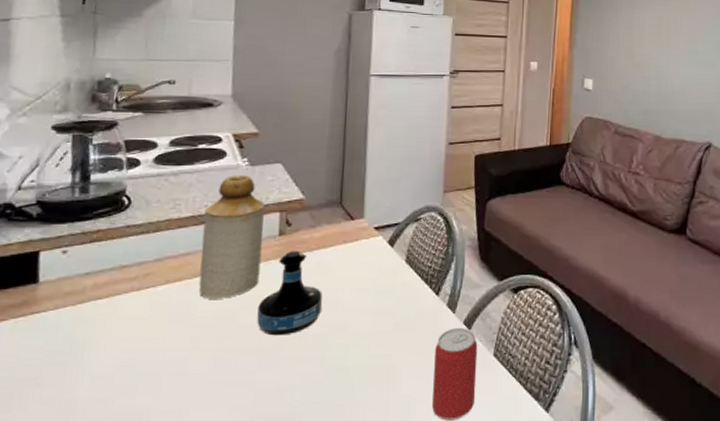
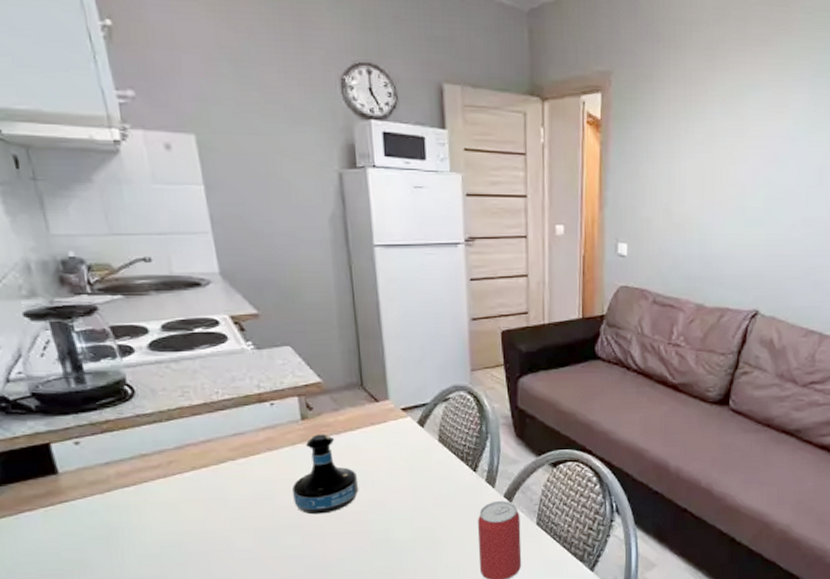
bottle: present [198,175,265,299] -> none [217,360,289,483]

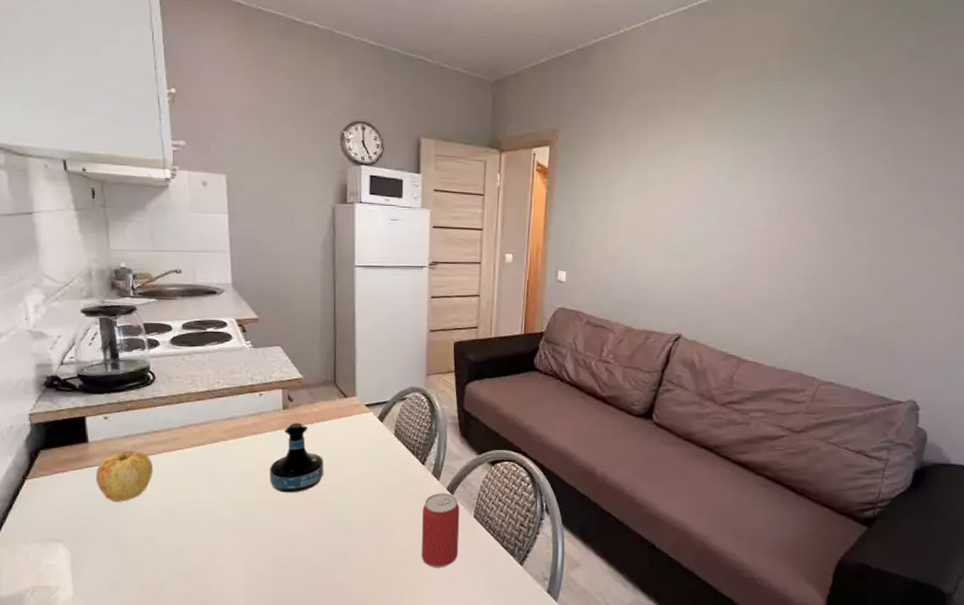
apple: none [73,479,148,540] -> present [95,451,154,502]

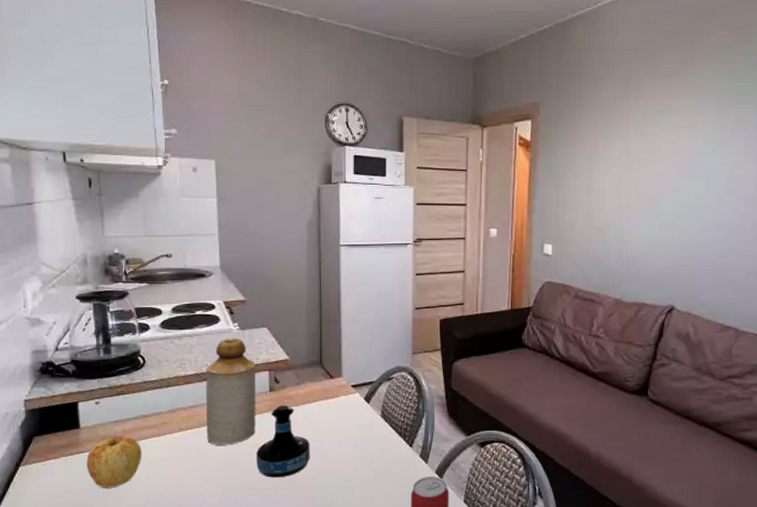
bottle: none [218,356,270,461] -> present [206,338,256,445]

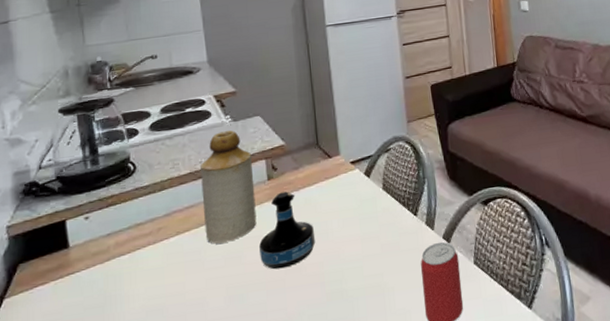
apple: present [86,436,143,488] -> none [78,248,139,309]

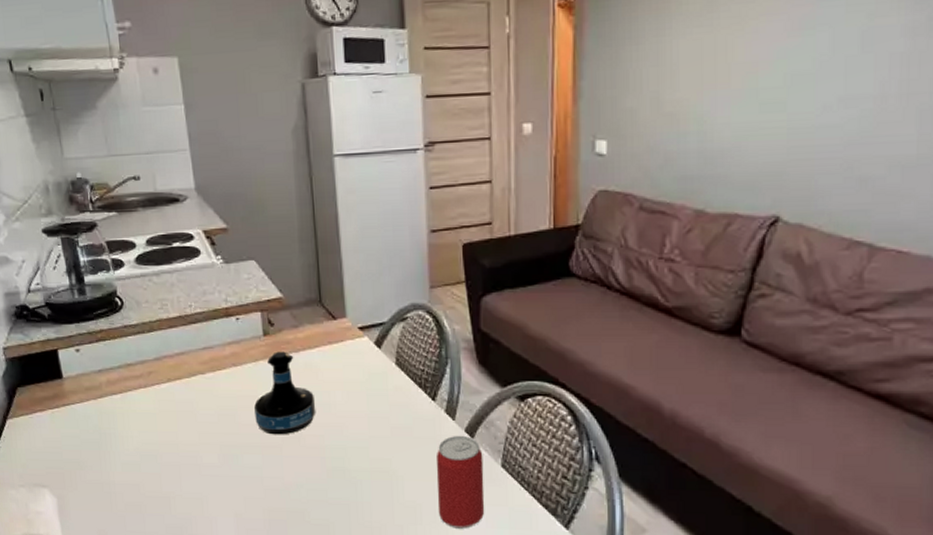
bottle: present [200,130,257,244] -> none [190,274,252,398]

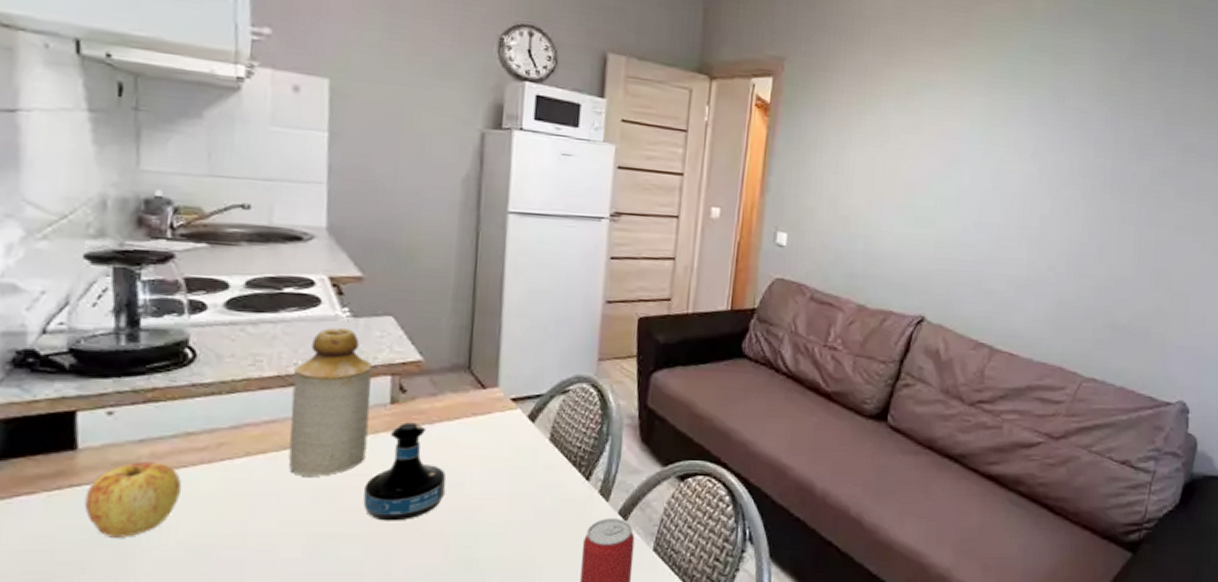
apple: none [73,387,131,444] -> present [84,461,182,538]
bottle: none [190,274,252,398] -> present [288,328,372,476]

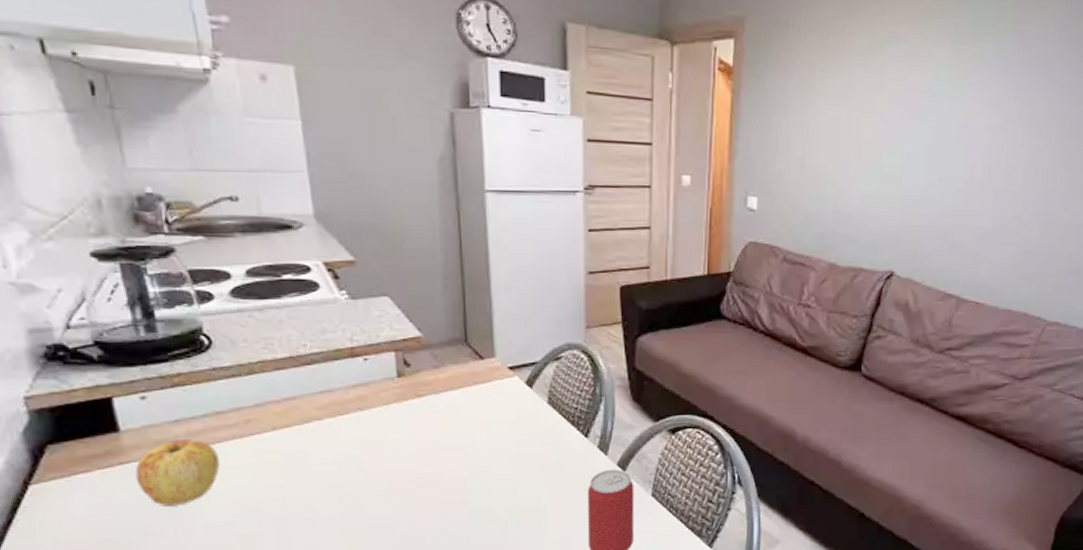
bottle: present [288,328,372,476] -> none [304,310,382,445]
tequila bottle: present [363,422,447,521] -> none [384,393,458,481]

